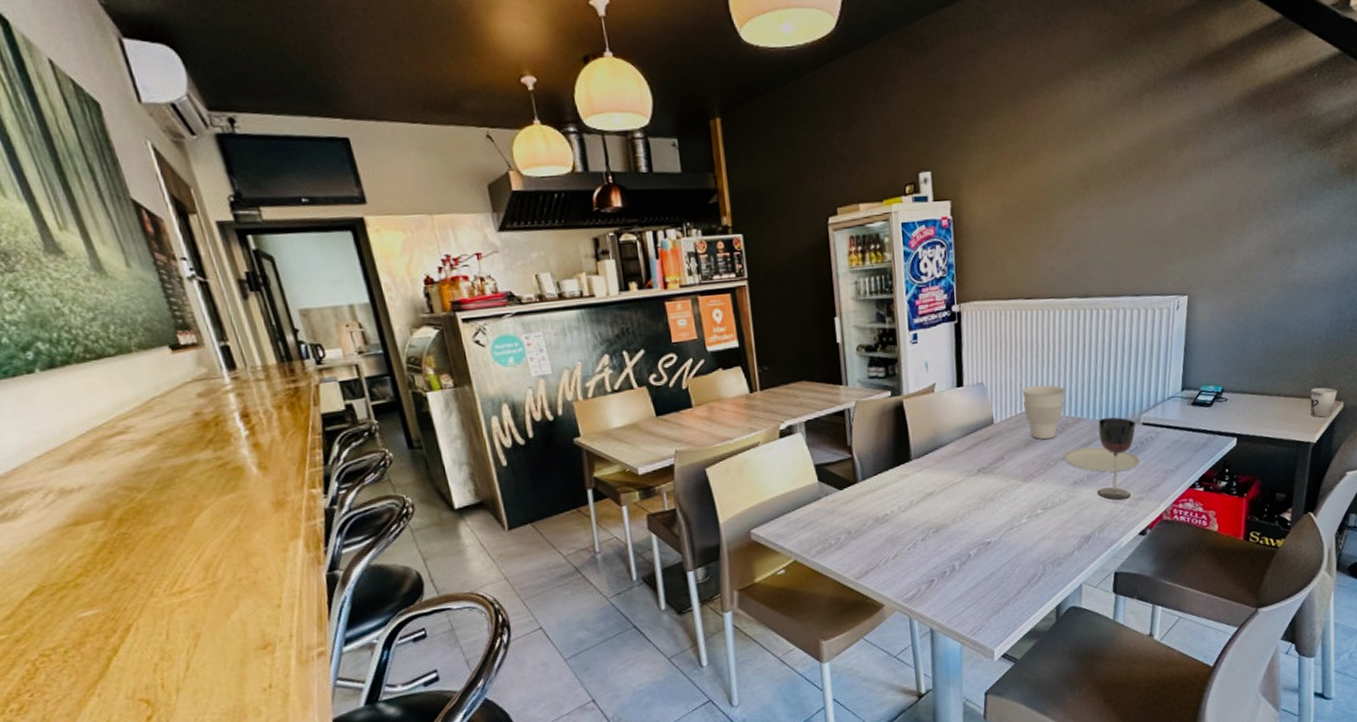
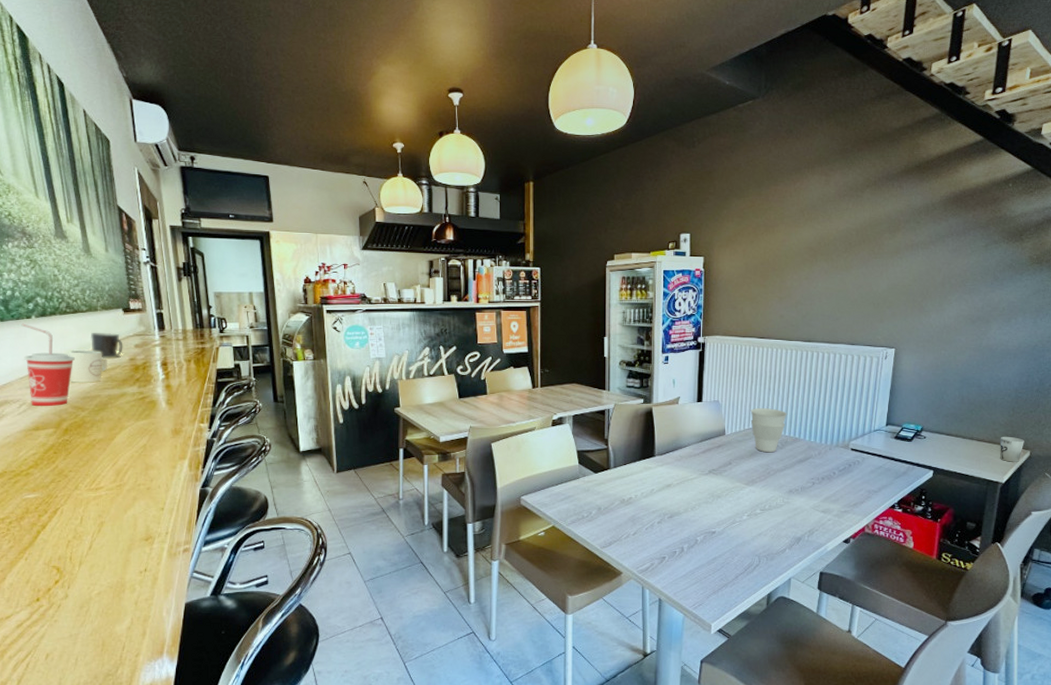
beverage cup: none [21,381,115,494] -> present [21,323,76,407]
mug: none [102,407,163,456] -> present [69,350,107,384]
mug: none [128,380,181,419] -> present [90,333,123,360]
plate: present [1063,447,1140,472] -> none [781,463,847,486]
wineglass: present [1098,417,1136,500] -> none [809,440,845,510]

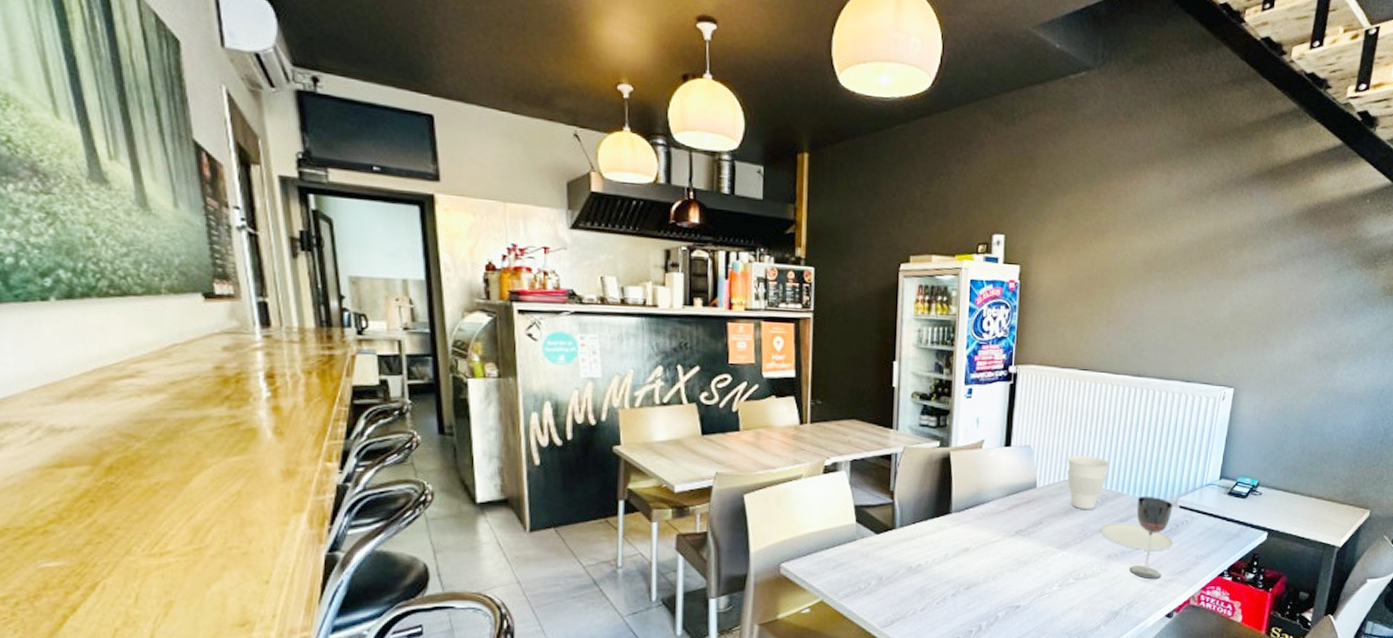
beverage cup: present [21,323,76,407] -> none [32,307,125,434]
mug: present [69,350,107,384] -> none [114,351,178,402]
mug: present [90,333,123,360] -> none [148,326,204,367]
plate: none [781,463,847,486] -> present [1100,522,1173,550]
wineglass: none [809,440,845,510] -> present [1130,495,1173,579]
cup: present [1000,436,1024,462] -> none [1338,493,1365,523]

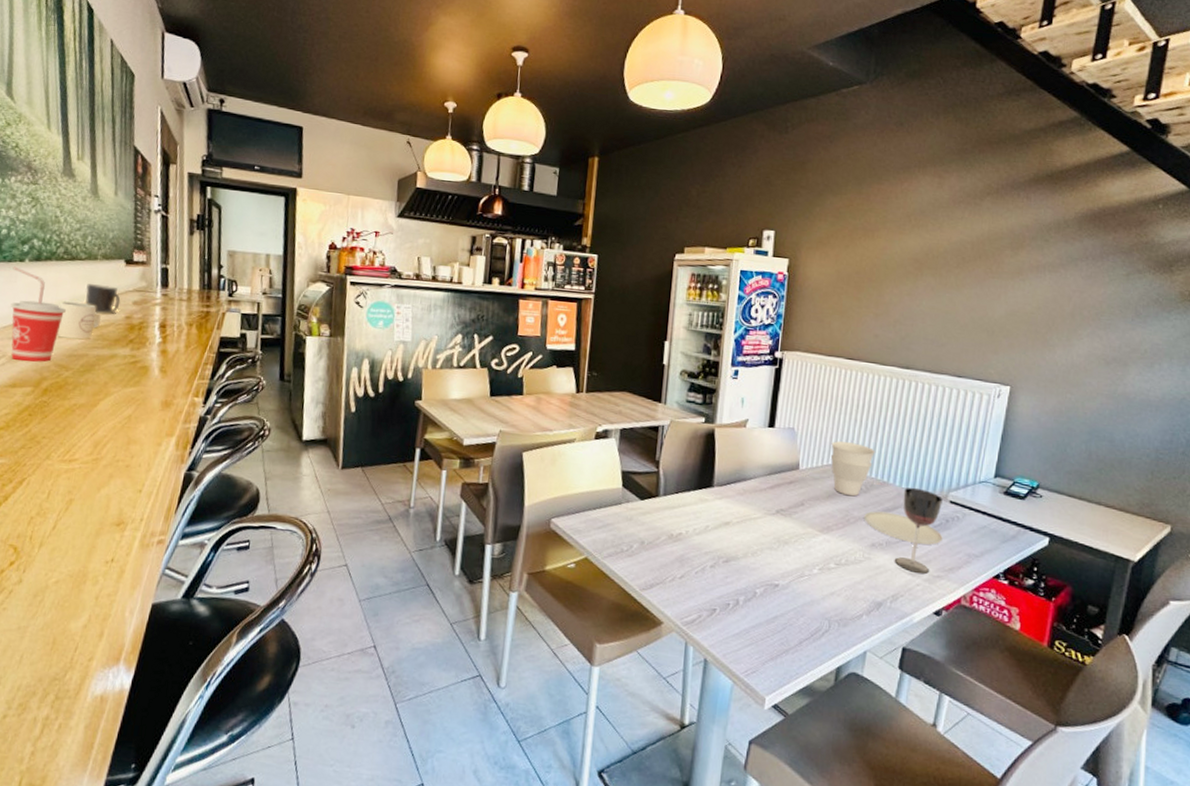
beverage cup: none [32,307,125,434] -> present [10,266,67,362]
mug: none [114,351,178,402] -> present [57,301,101,341]
mug: none [148,326,204,367] -> present [85,284,121,316]

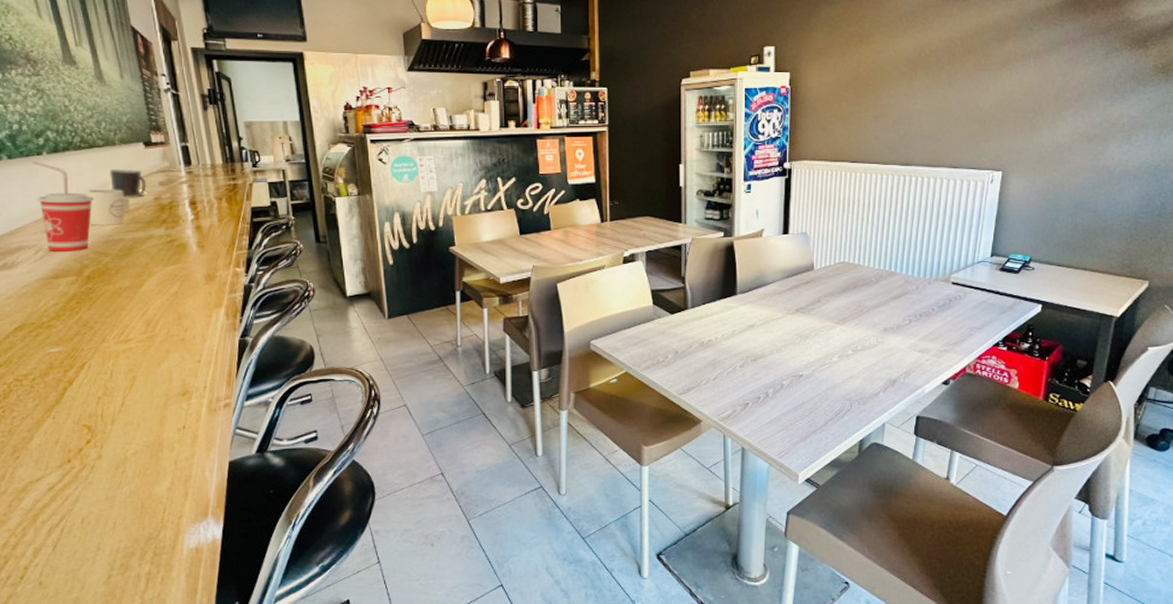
cup: present [831,441,875,497] -> none [841,240,882,289]
plate: present [864,511,943,545] -> none [875,299,947,324]
wineglass: present [895,487,943,574] -> none [906,274,945,349]

